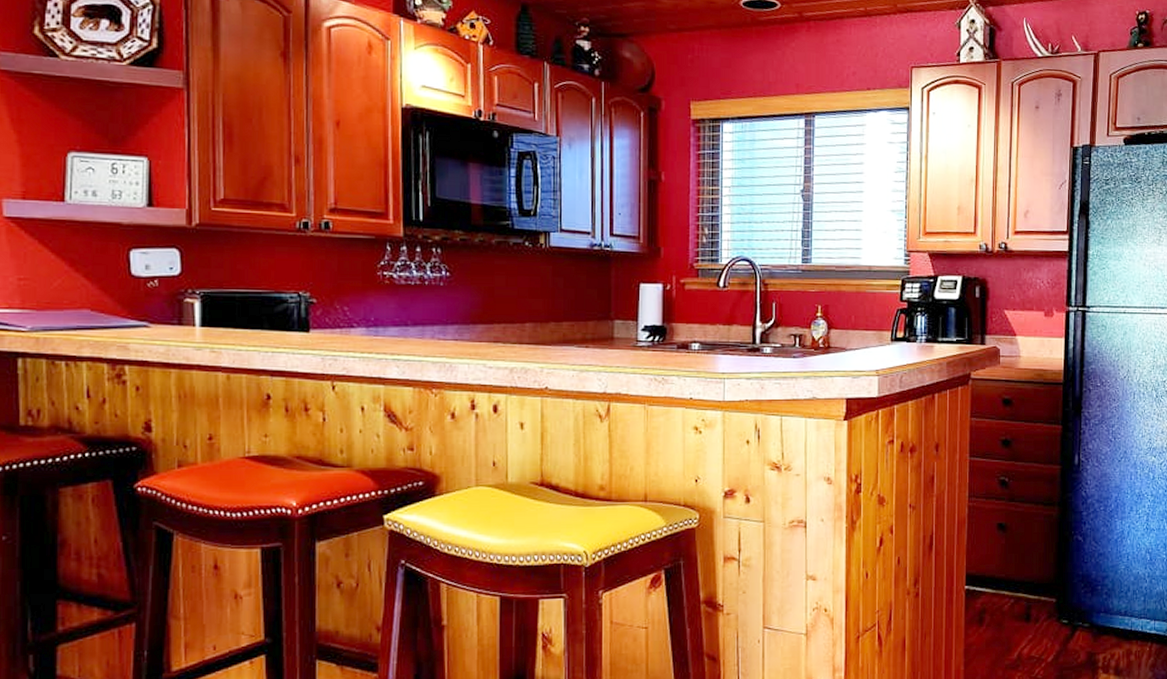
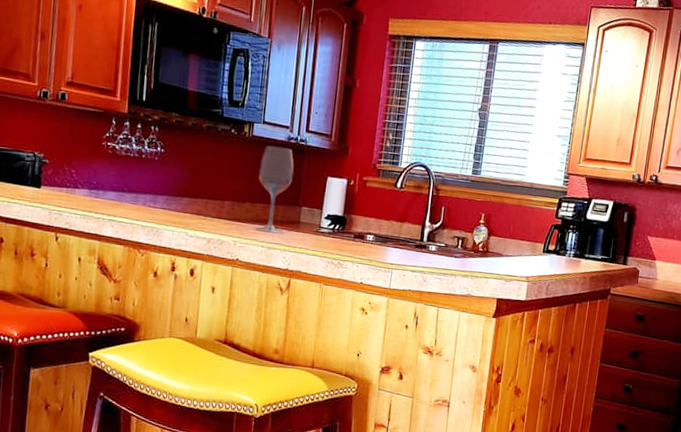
wineglass: none [561,255,601,354] -> present [255,145,294,234]

